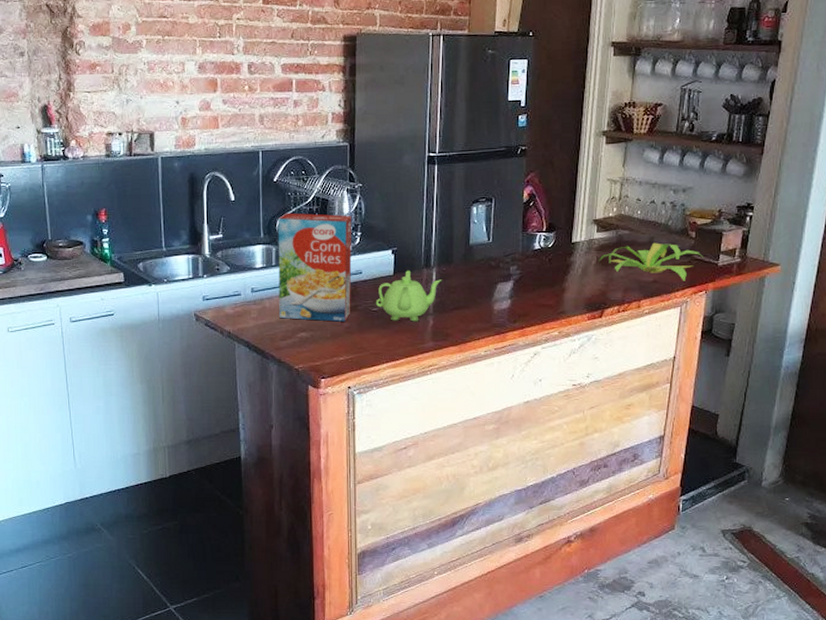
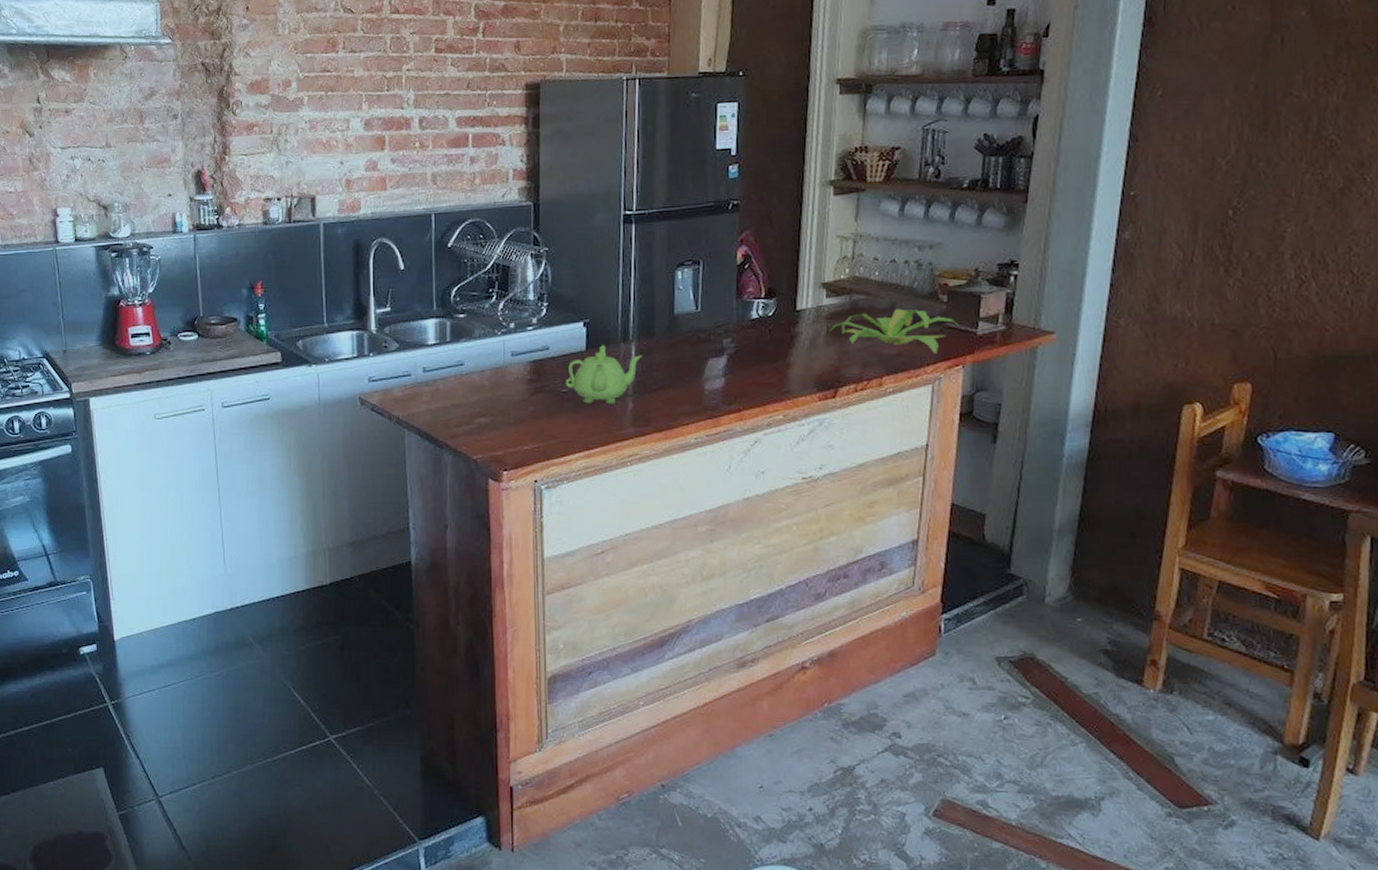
cereal box: present [277,212,352,322] -> none [452,281,537,405]

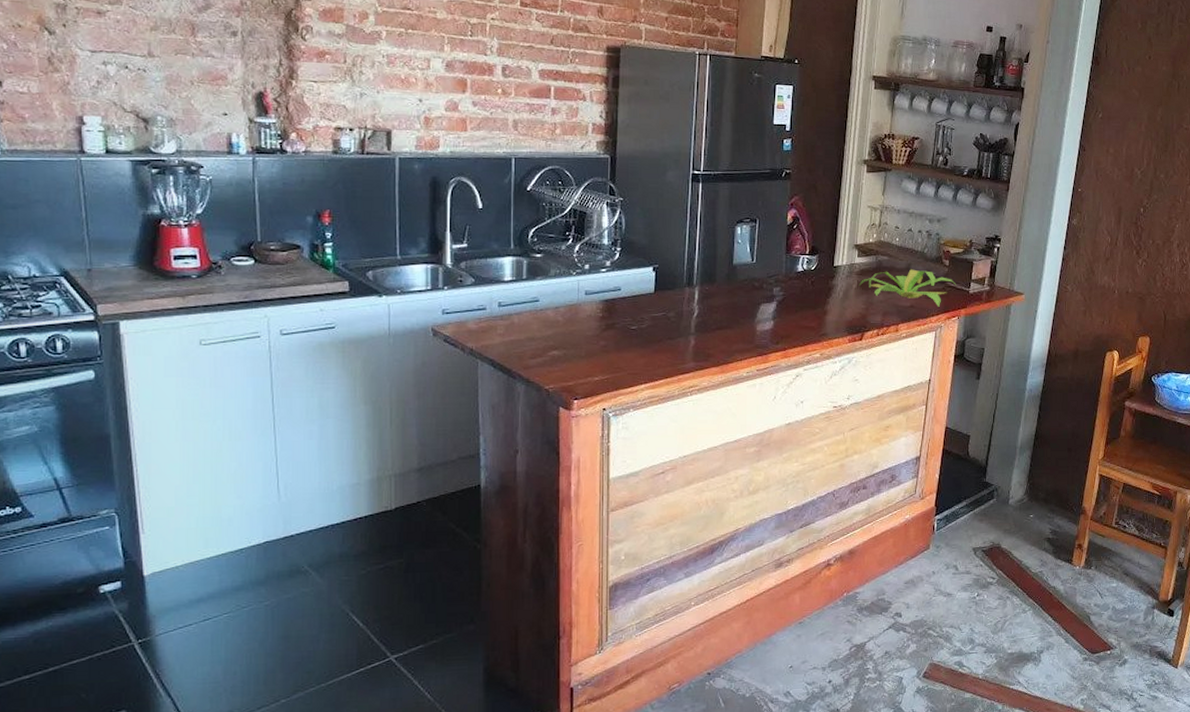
teapot: present [565,345,644,405] -> none [634,288,705,341]

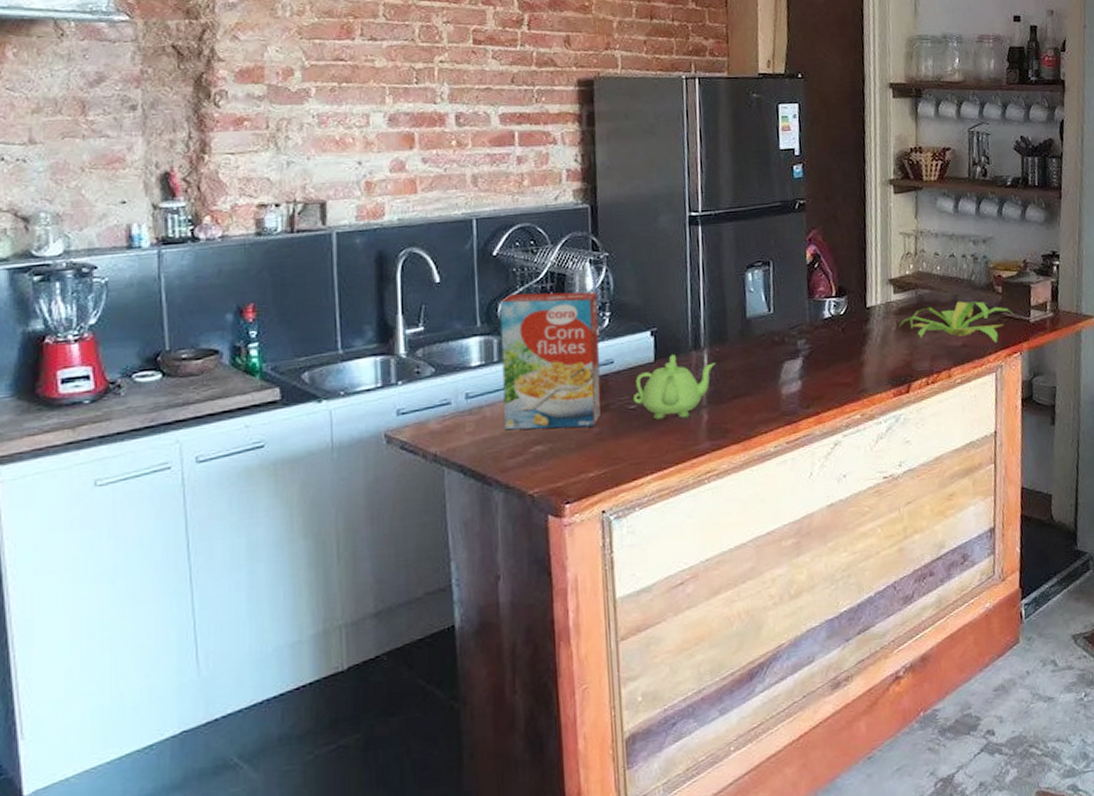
cereal box: none [529,224,612,340] -> present [499,291,602,430]
teapot: none [634,288,705,341] -> present [632,354,717,420]

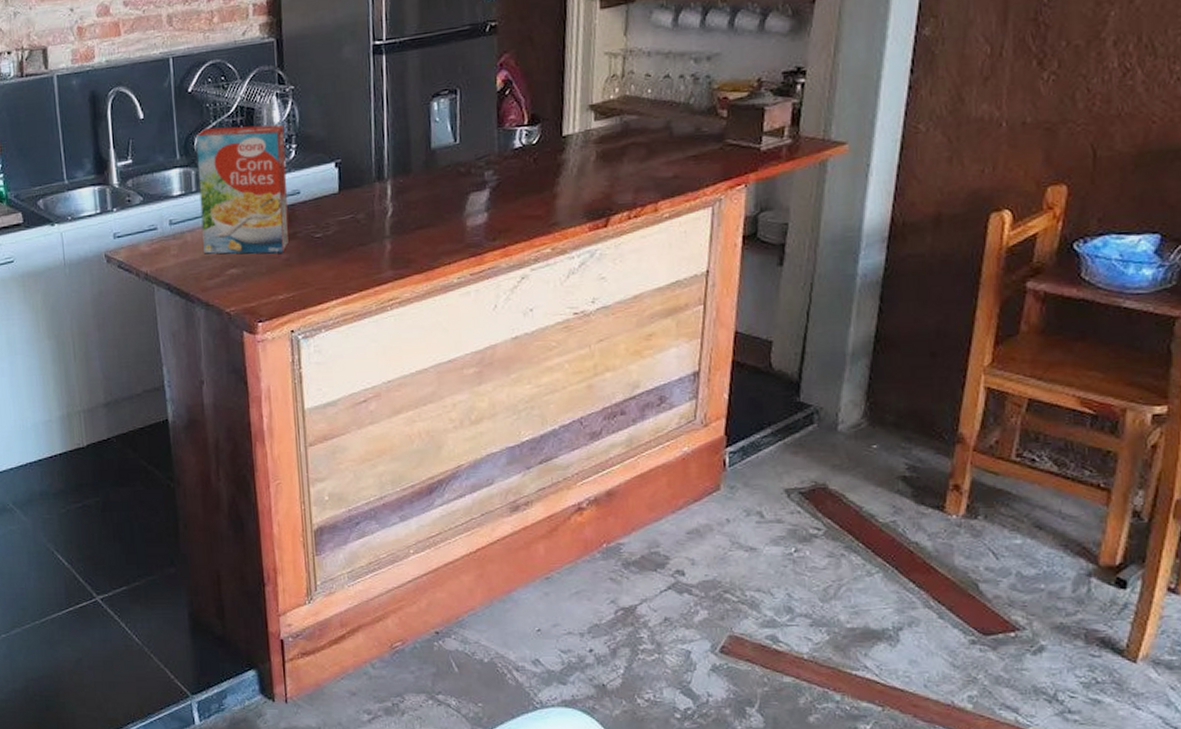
teapot: present [632,354,717,420] -> none [318,185,400,248]
plant: present [899,301,1015,343] -> none [599,127,741,174]

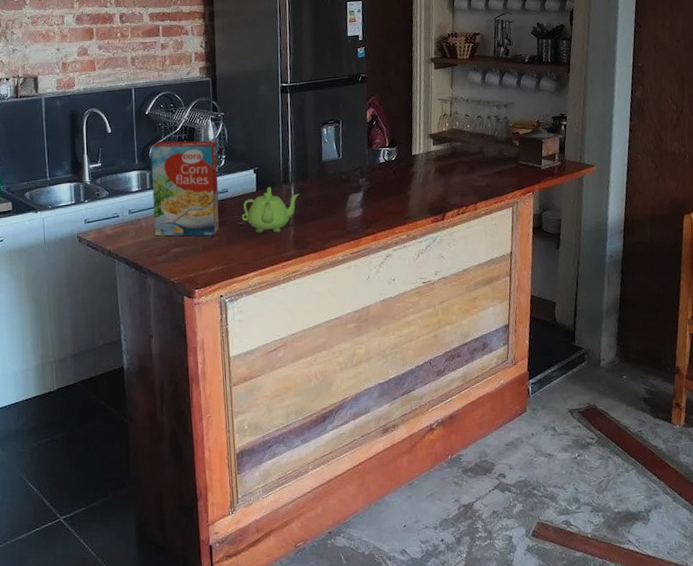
teapot: none [318,185,400,248] -> present [241,187,301,233]

